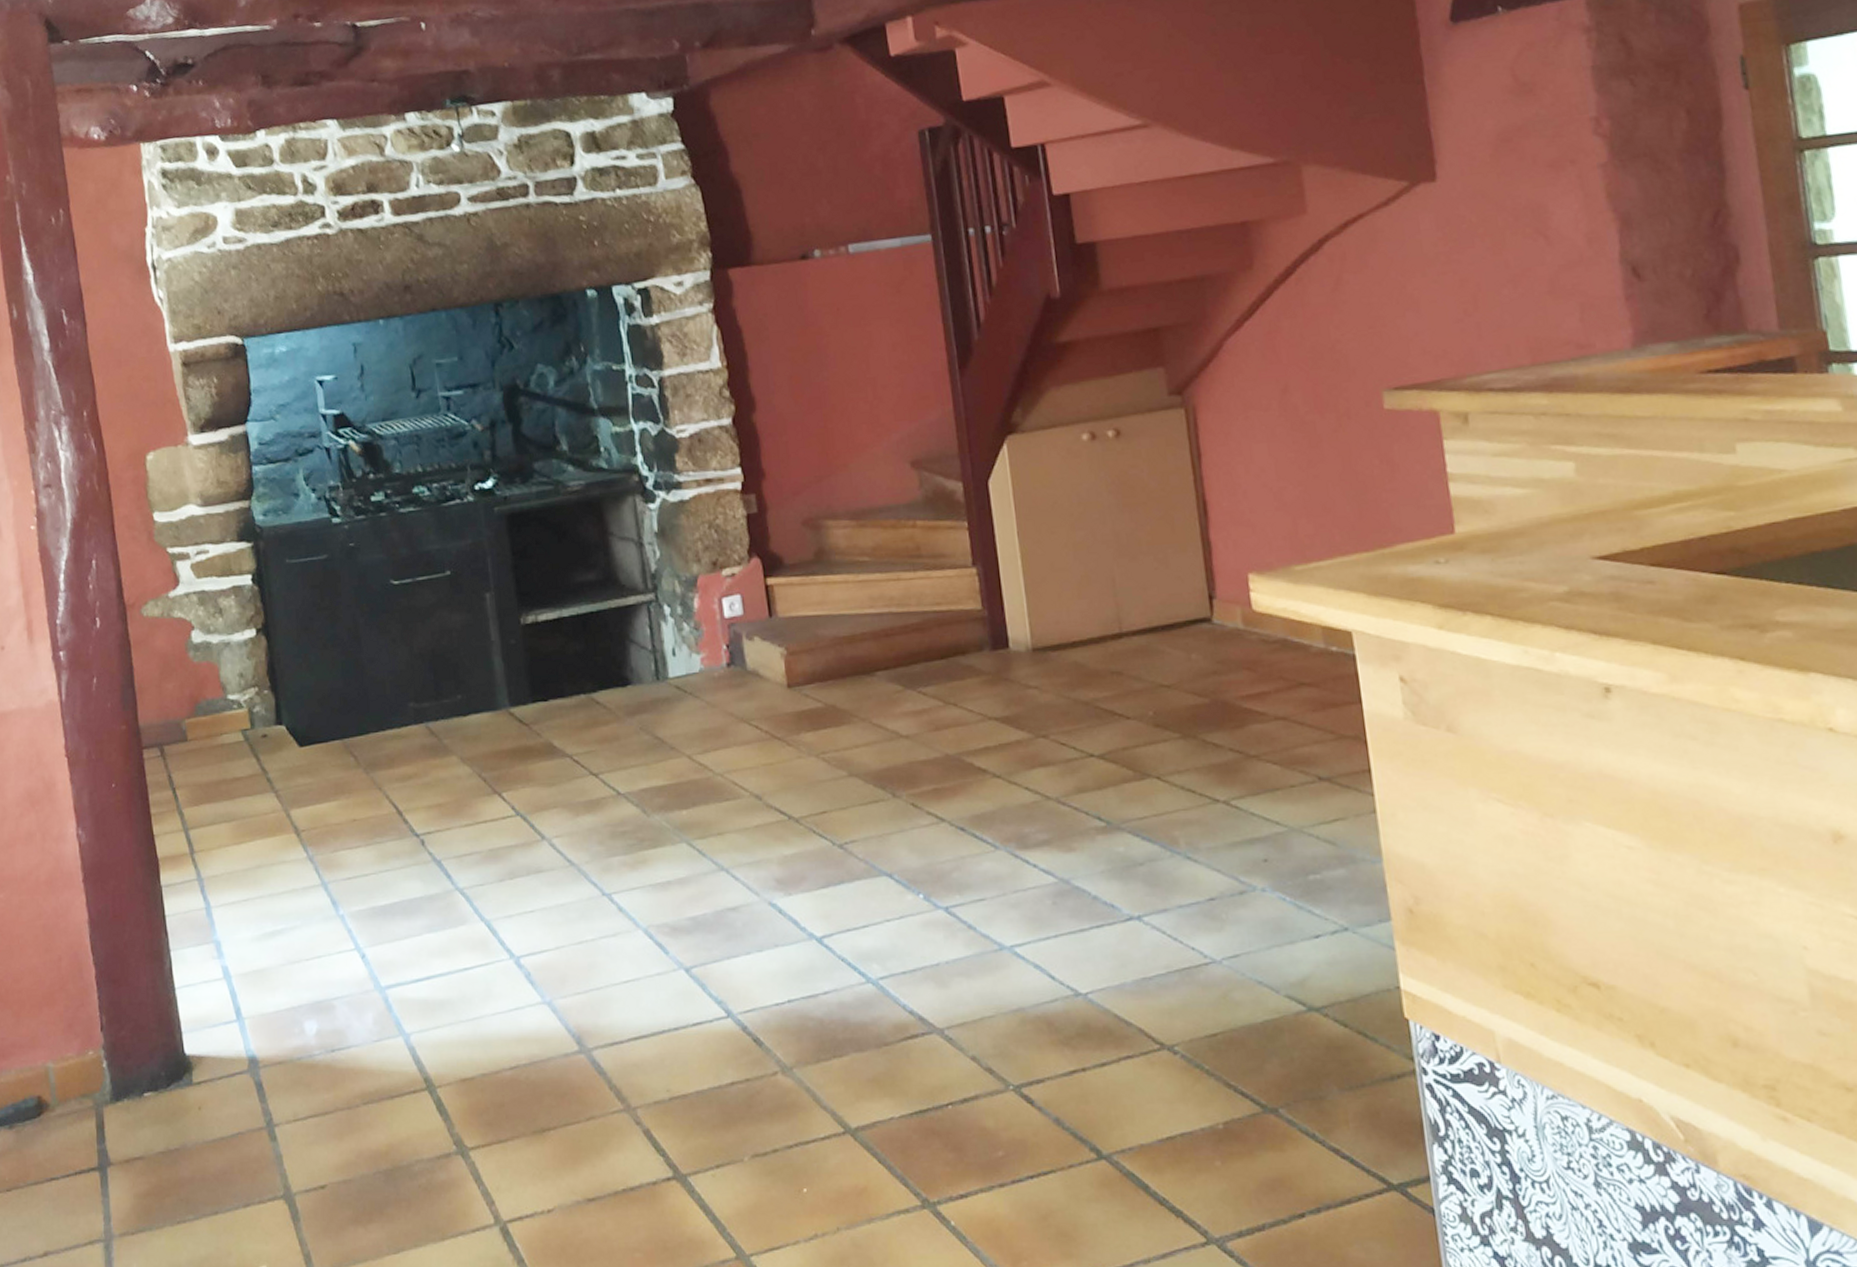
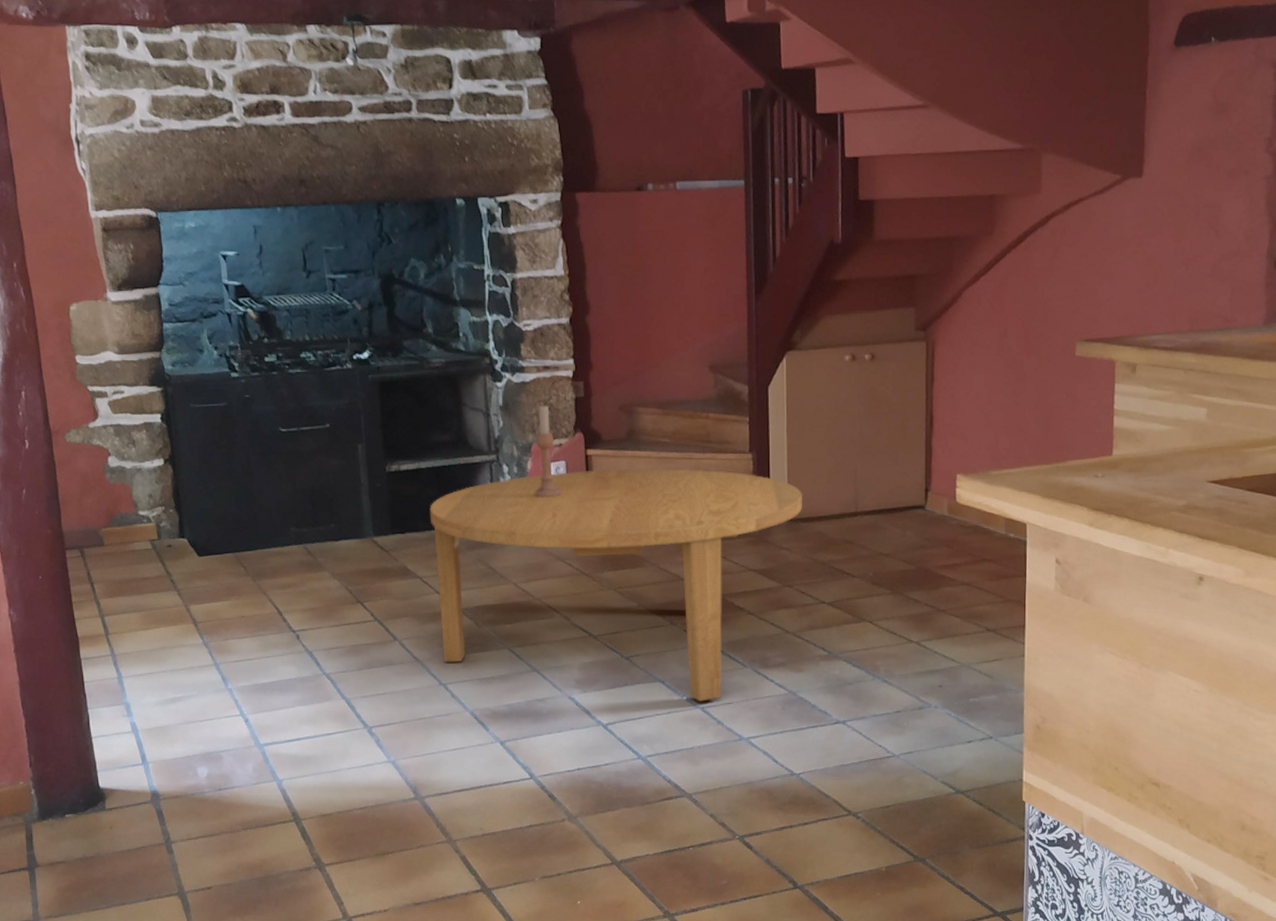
dining table: none [576,592,1049,899] -> present [429,469,802,701]
candlestick: none [702,526,738,643] -> present [534,405,561,498]

